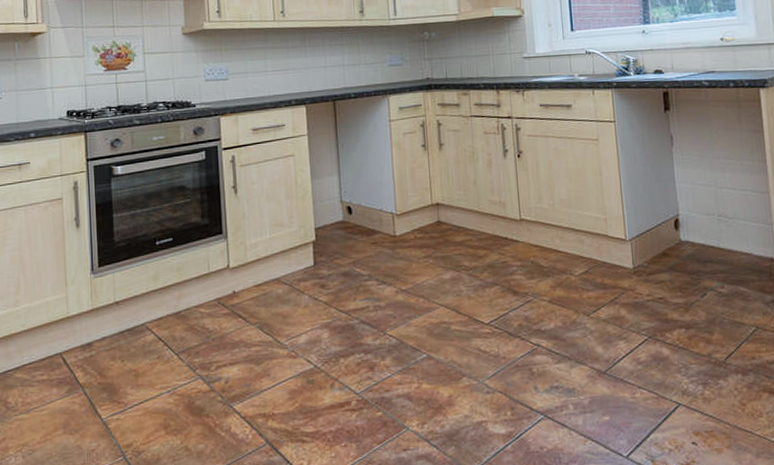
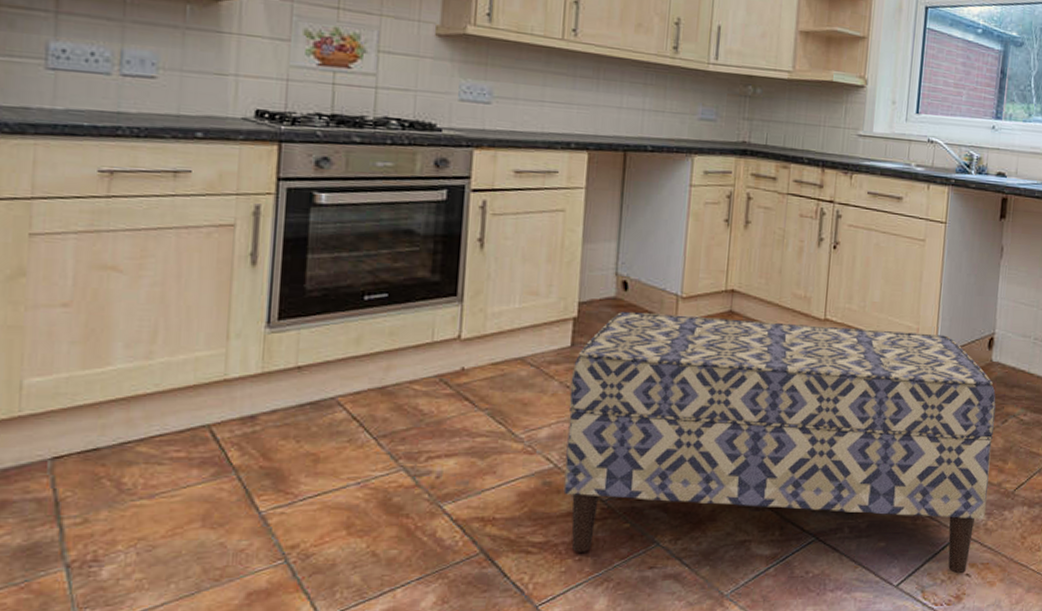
bench: none [317,221,700,443] -> present [563,311,996,574]

